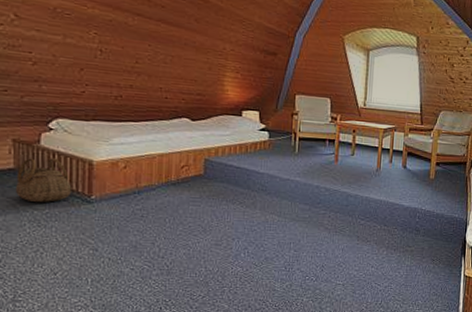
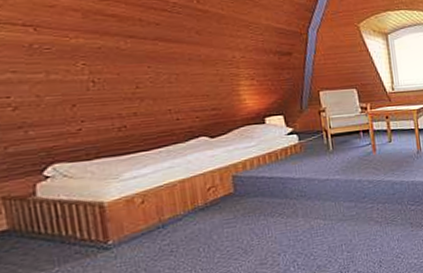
basket: present [16,157,72,203] -> none [12,207,84,263]

